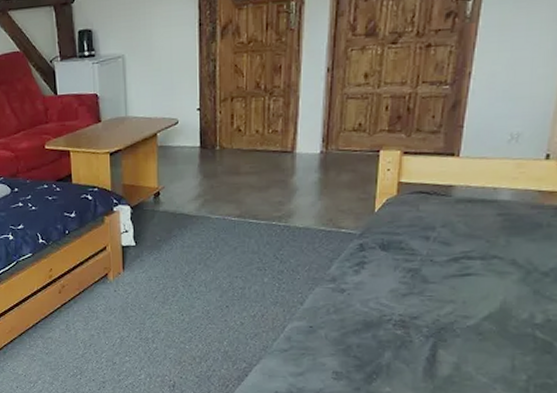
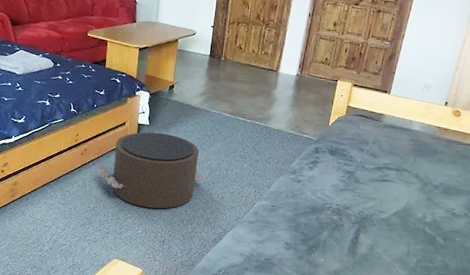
pouf: none [78,253,214,347] -> present [95,132,204,209]

